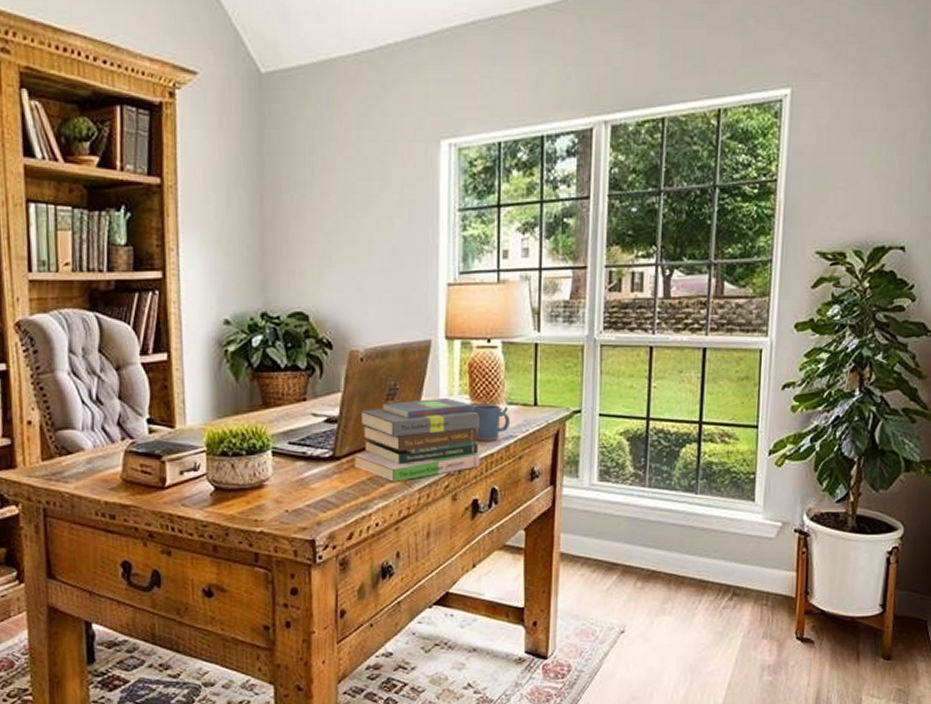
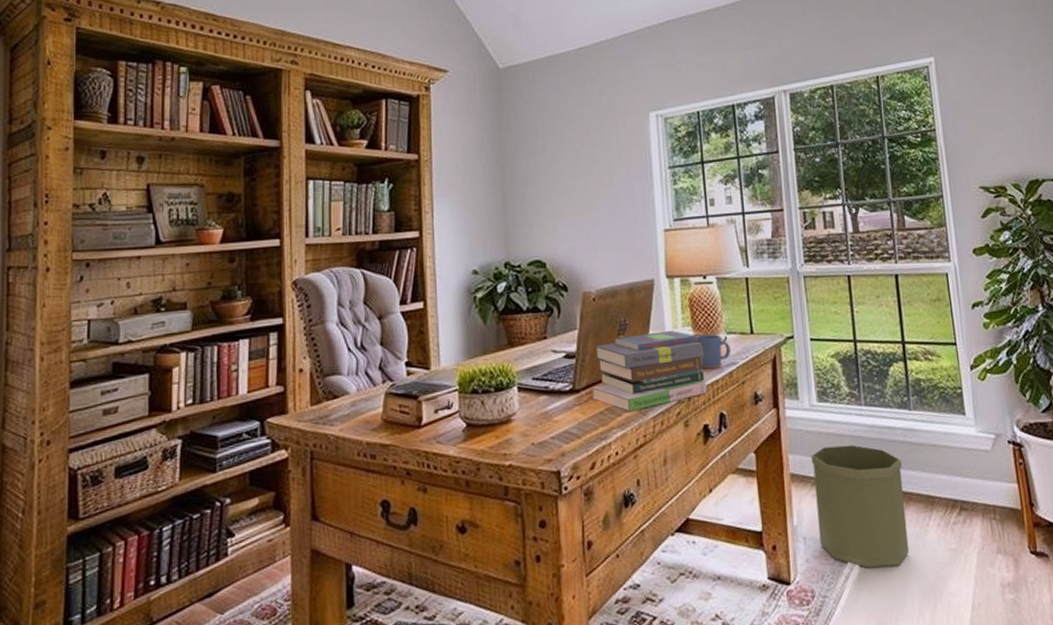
trash bin: none [583,526,679,647] -> present [811,444,910,568]

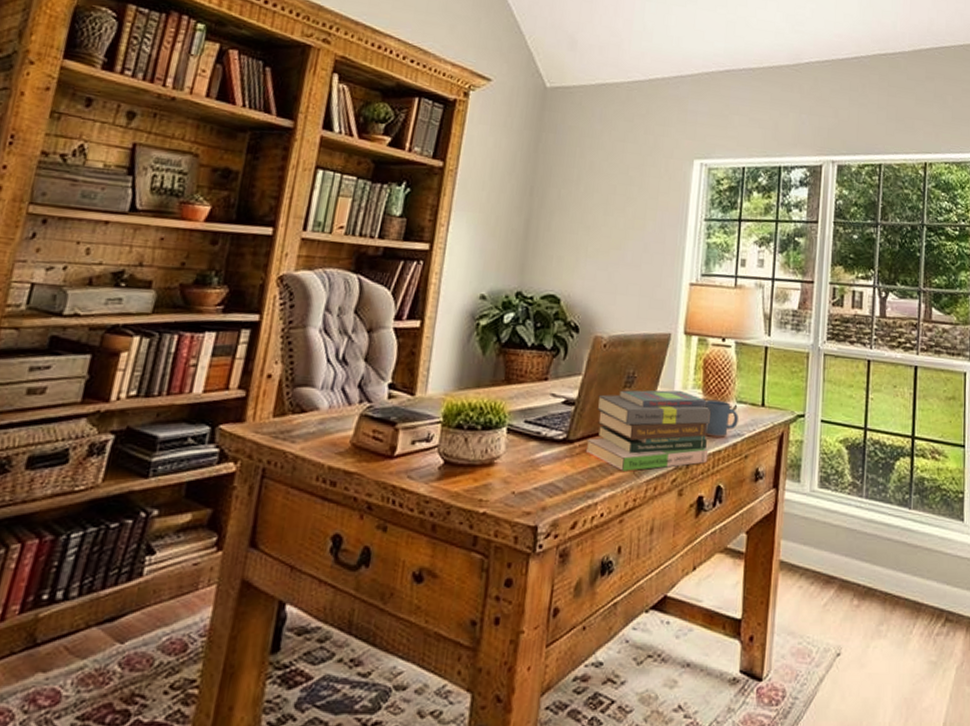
trash bin: present [811,444,910,568] -> none [799,536,894,673]

